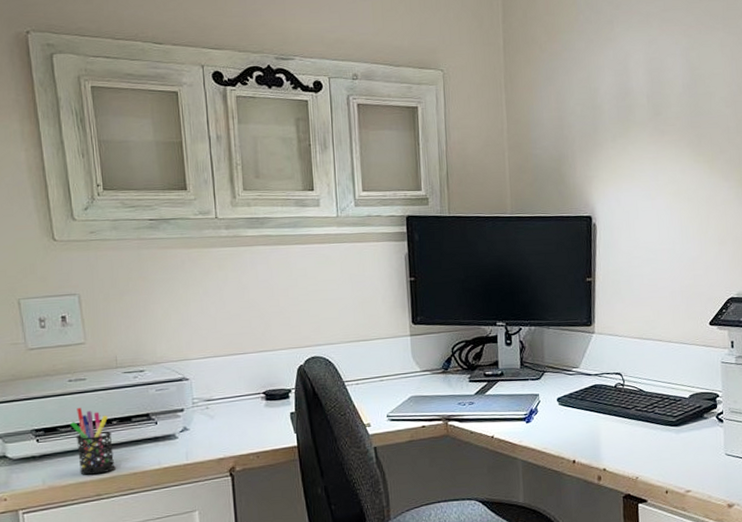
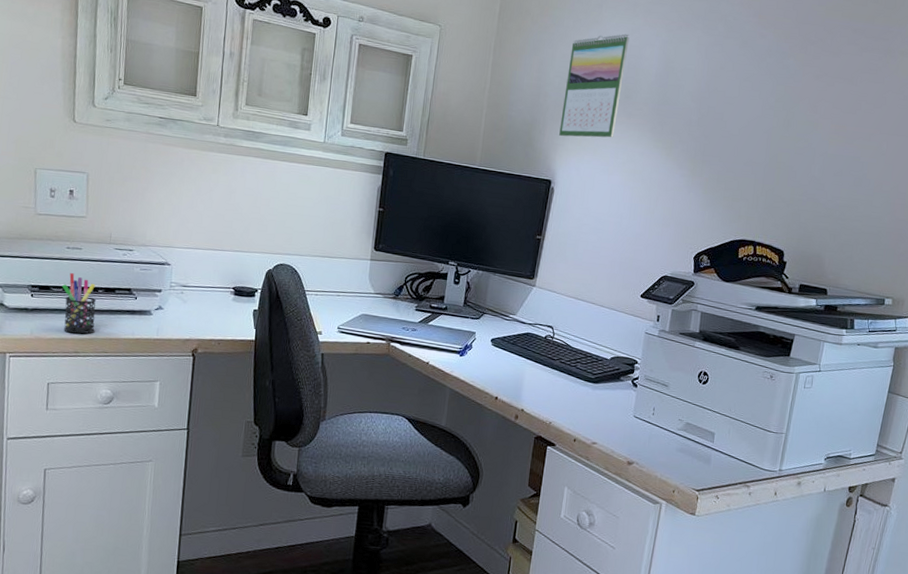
calendar: none [588,47,650,168] -> present [559,33,630,138]

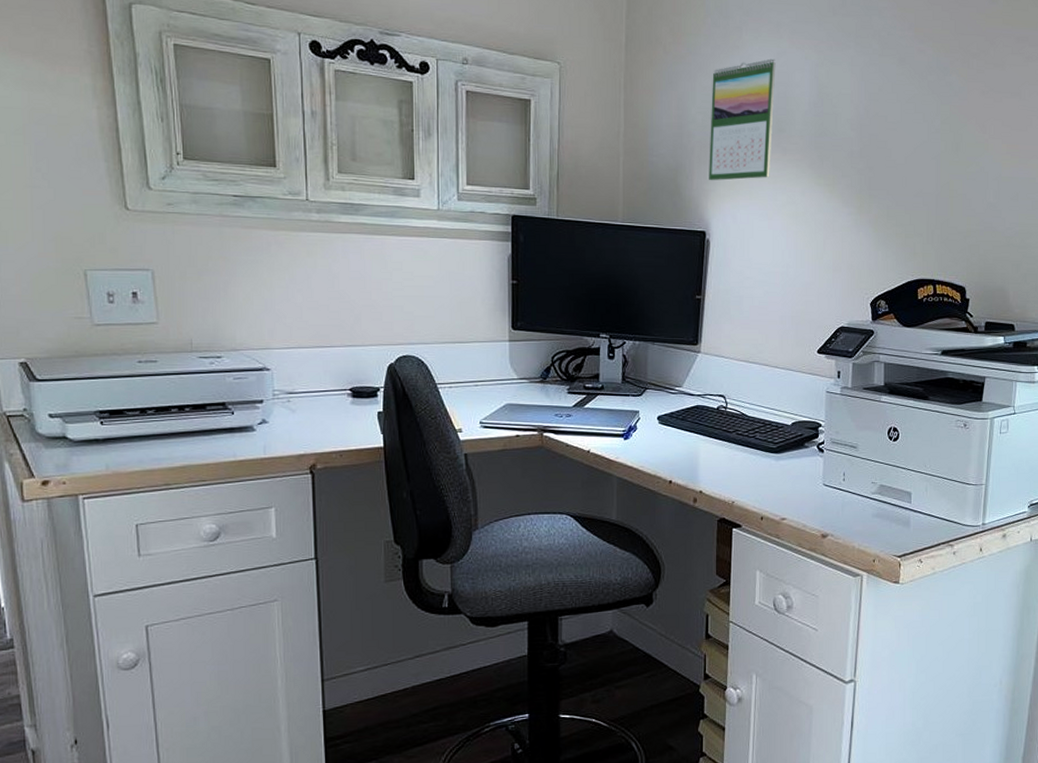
pen holder: present [62,273,97,334] -> none [138,391,187,463]

